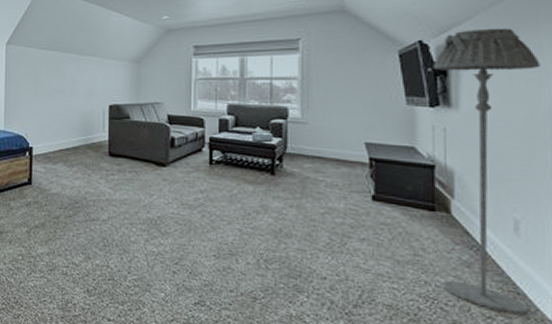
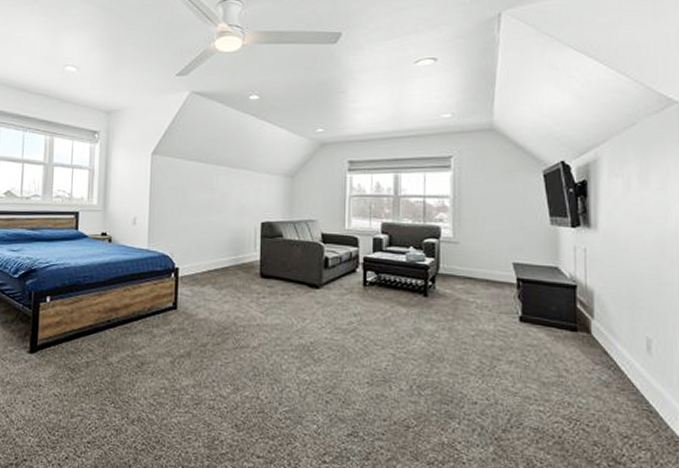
floor lamp: present [433,28,540,315] -> none [574,150,667,433]

